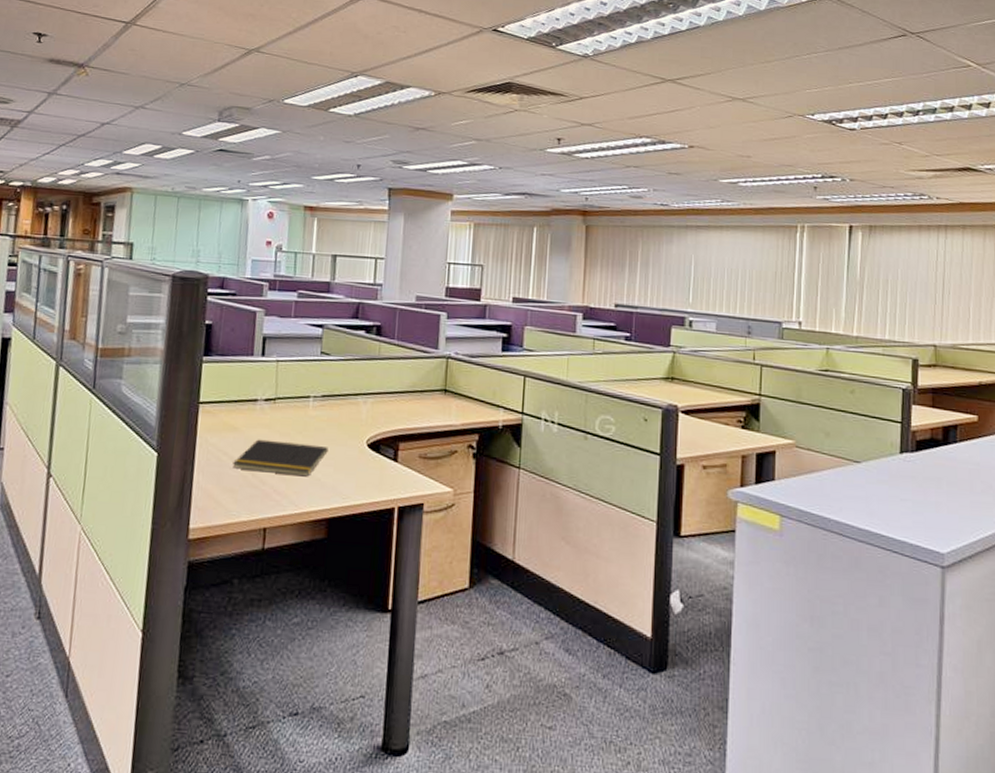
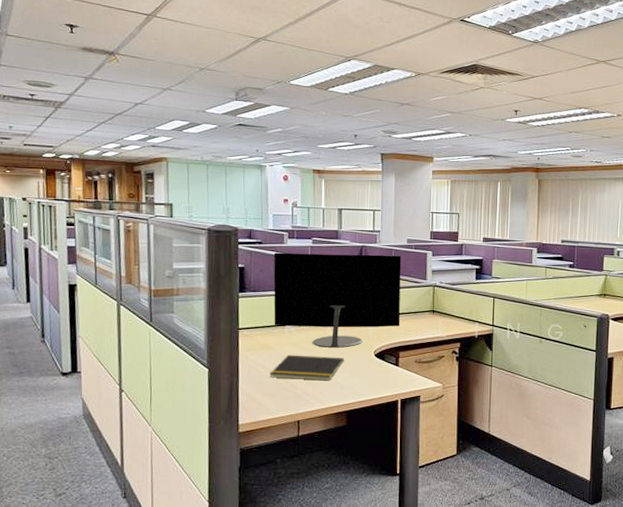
monitor: none [243,307,408,434] -> present [273,252,402,348]

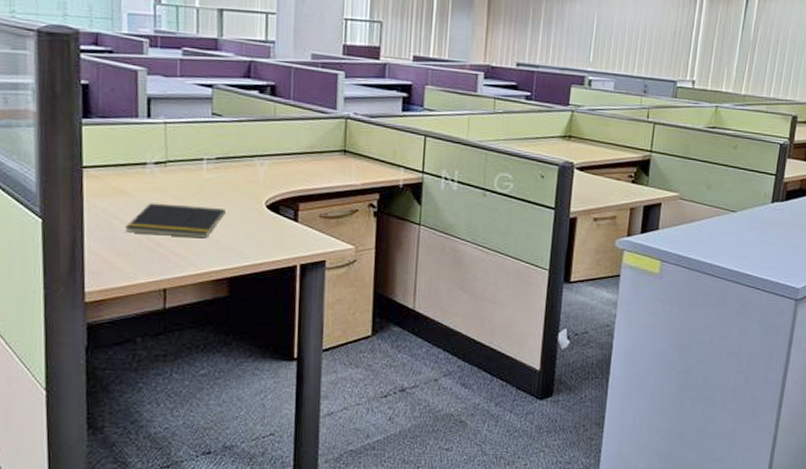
monitor: present [273,252,402,348] -> none [129,65,304,196]

